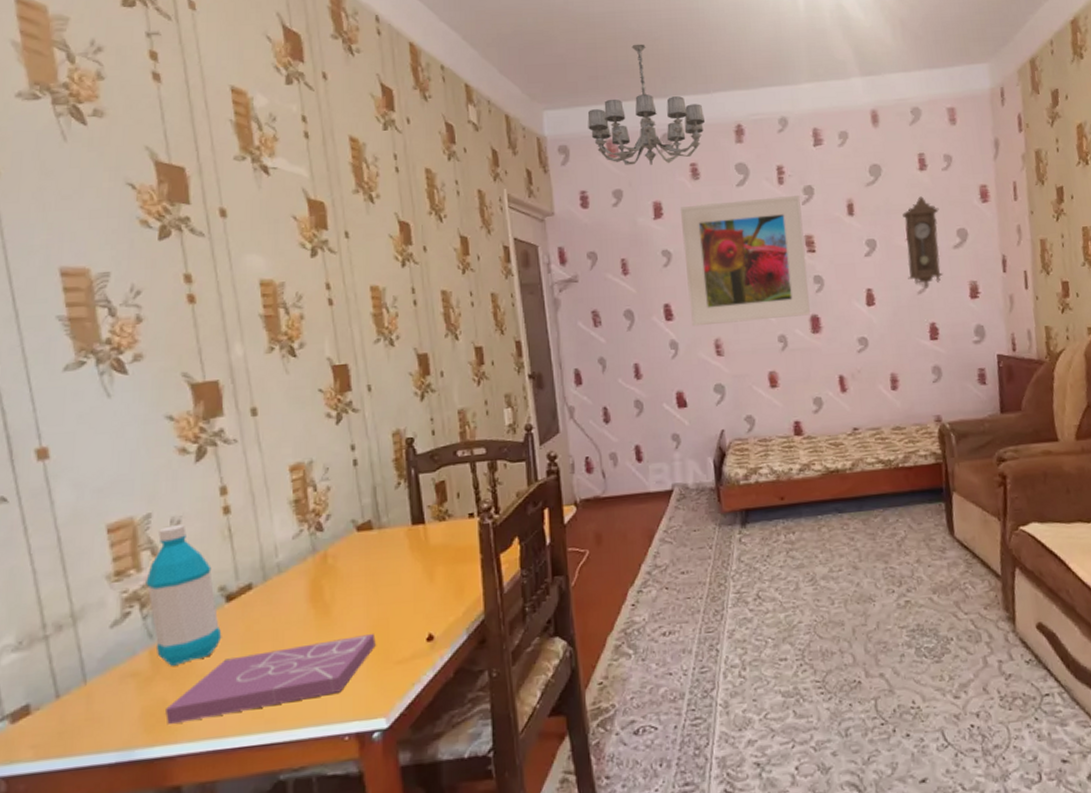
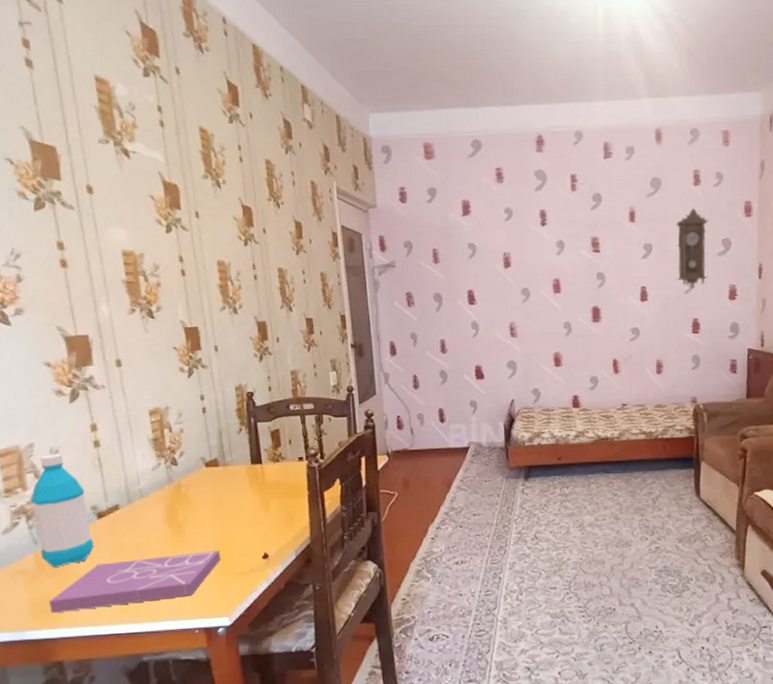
chandelier: present [587,44,706,165] -> none [408,57,511,167]
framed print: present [679,196,810,327] -> none [485,202,592,311]

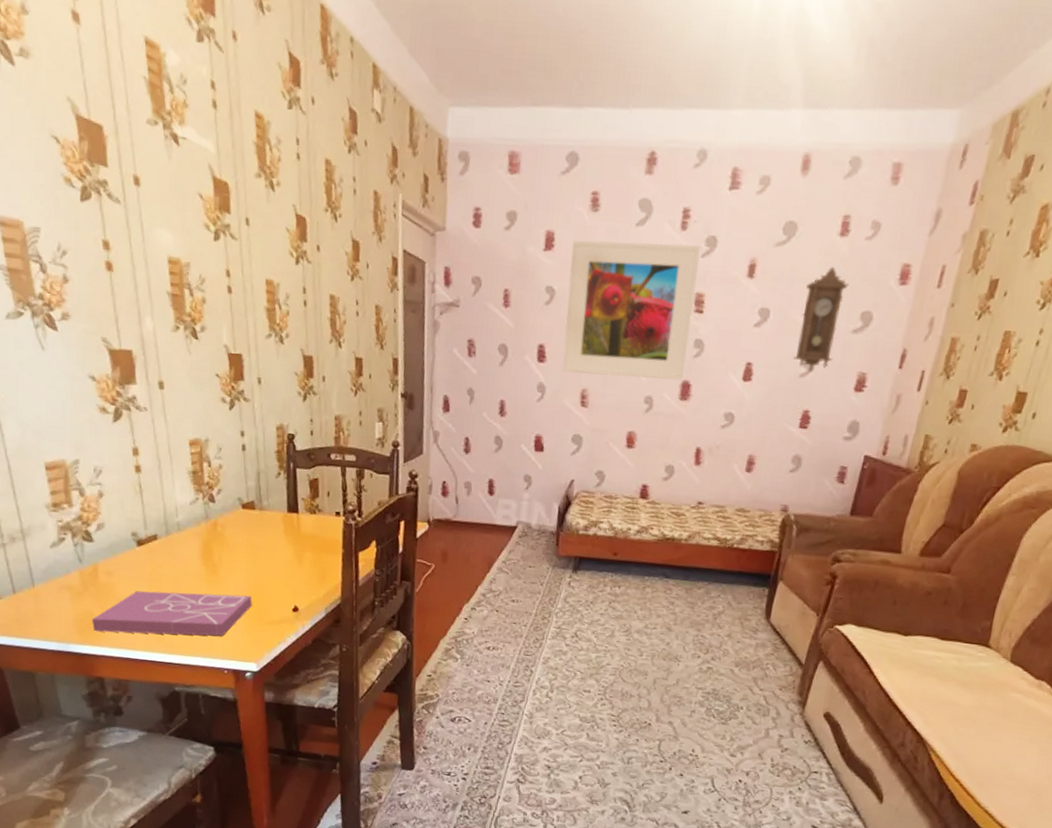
water bottle: present [30,454,95,567] -> none [76,473,134,588]
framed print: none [485,202,592,311] -> present [562,240,701,381]

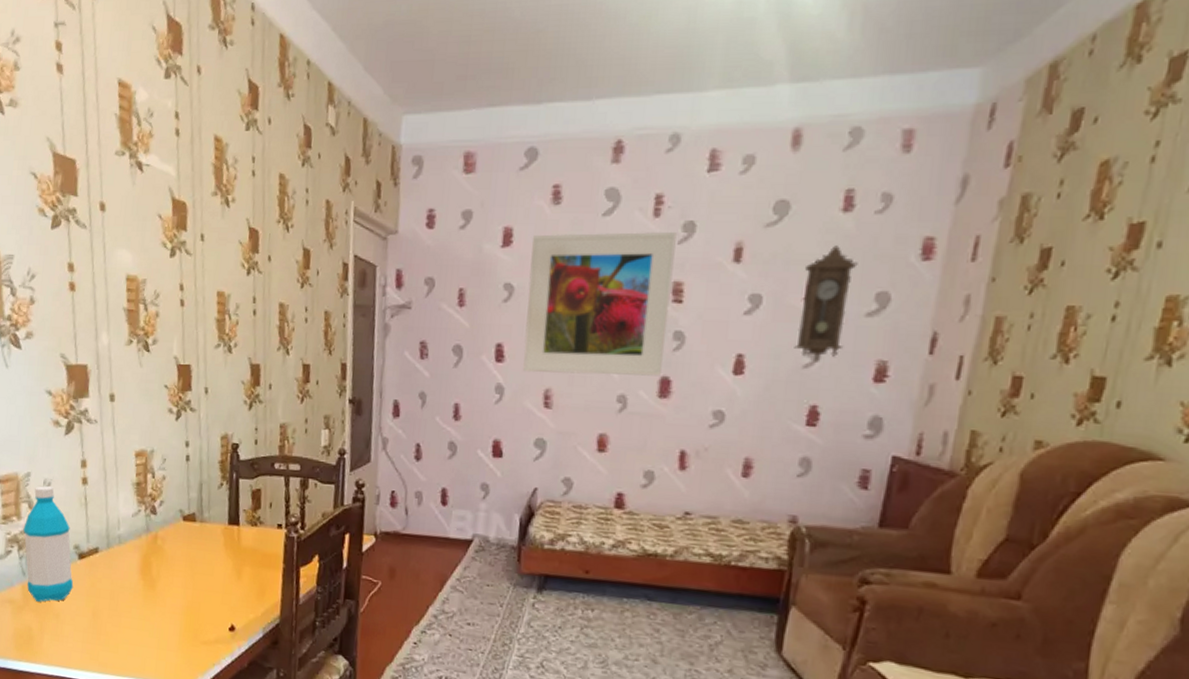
water bottle: none [76,473,134,588] -> present [23,486,74,602]
book: present [92,591,252,636] -> none [30,605,188,656]

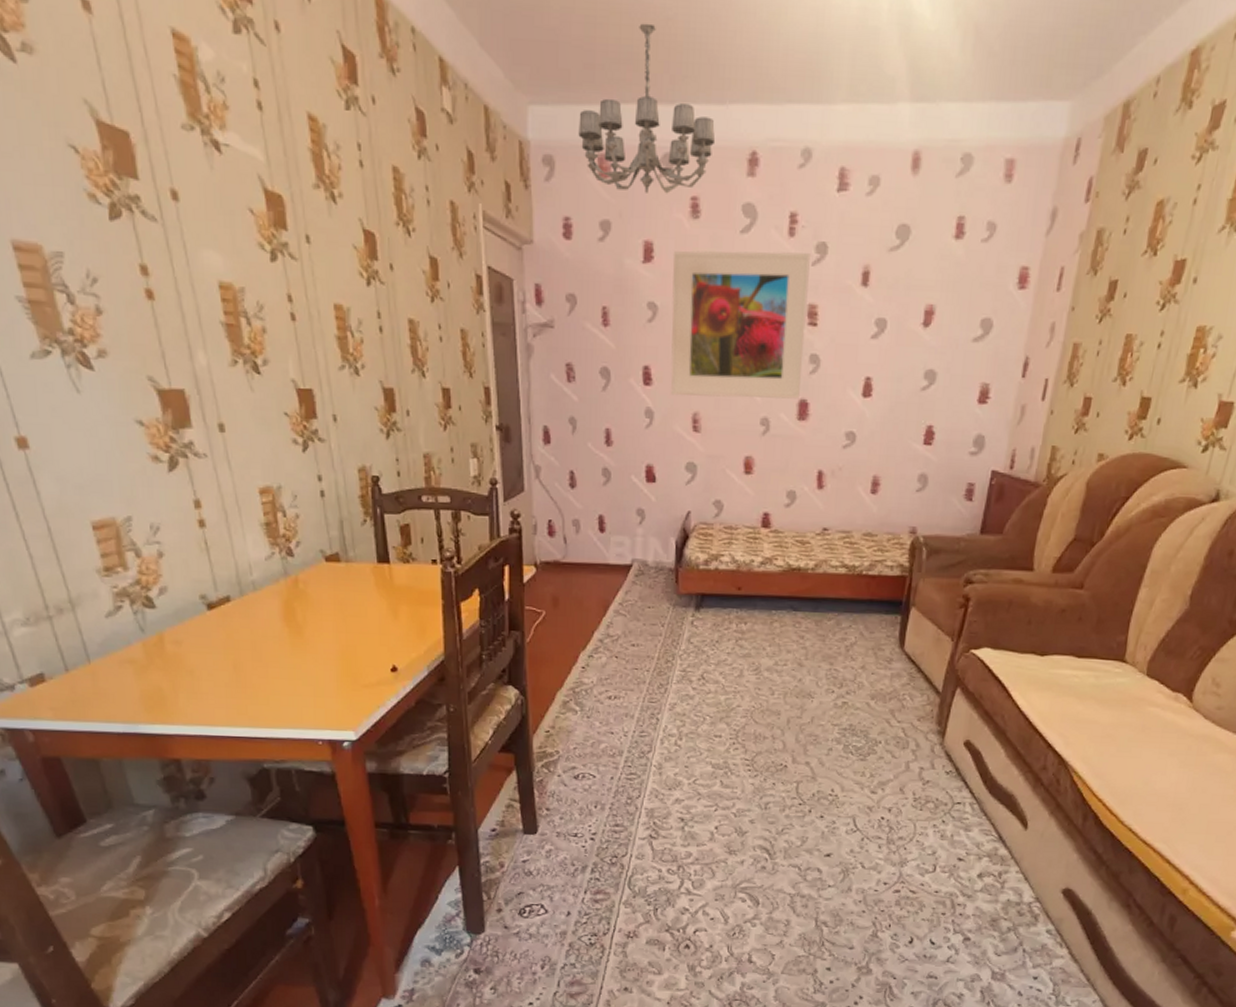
water bottle: present [23,486,74,602] -> none [133,531,206,659]
chandelier: none [447,36,581,184] -> present [578,23,716,194]
pendulum clock: present [794,245,858,362] -> none [914,272,967,385]

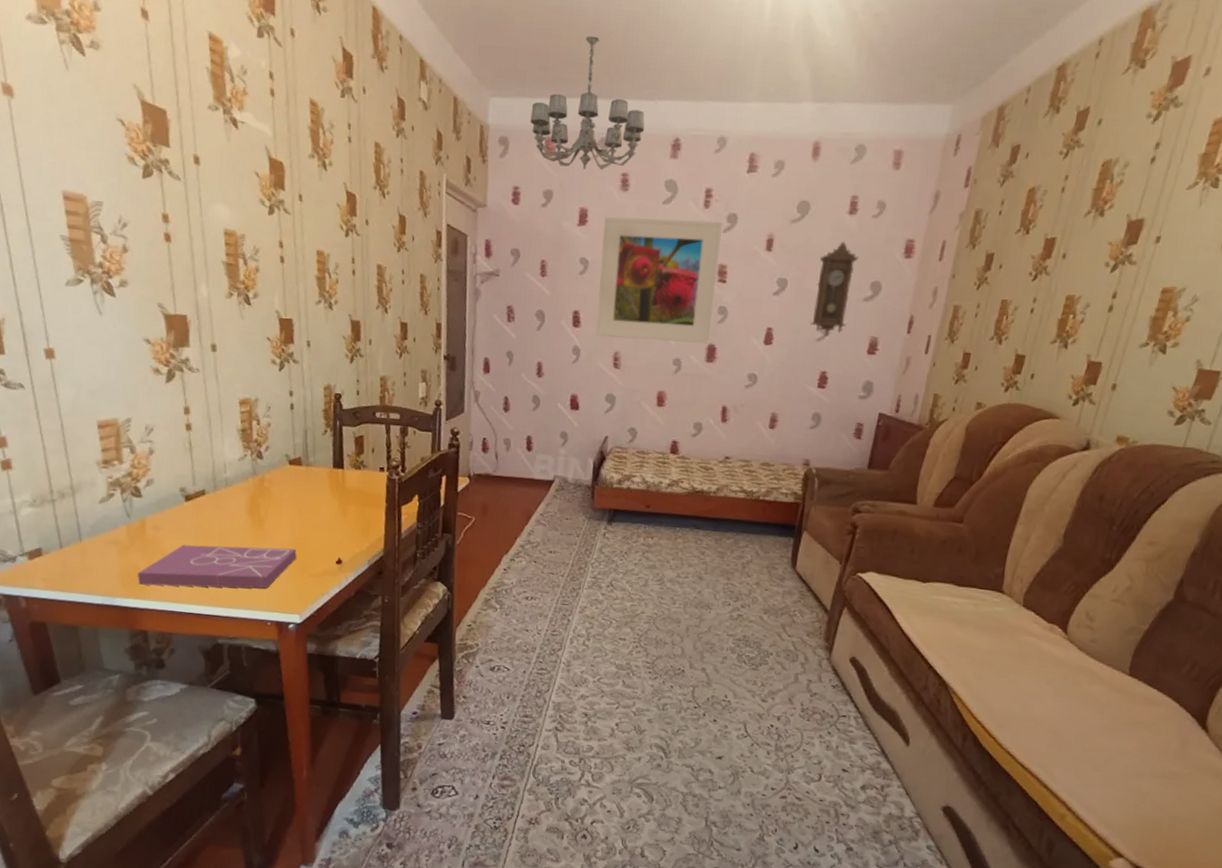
book: none [162,657,345,709] -> present [138,545,297,589]
pendulum clock: none [914,272,967,385] -> present [810,242,859,337]

